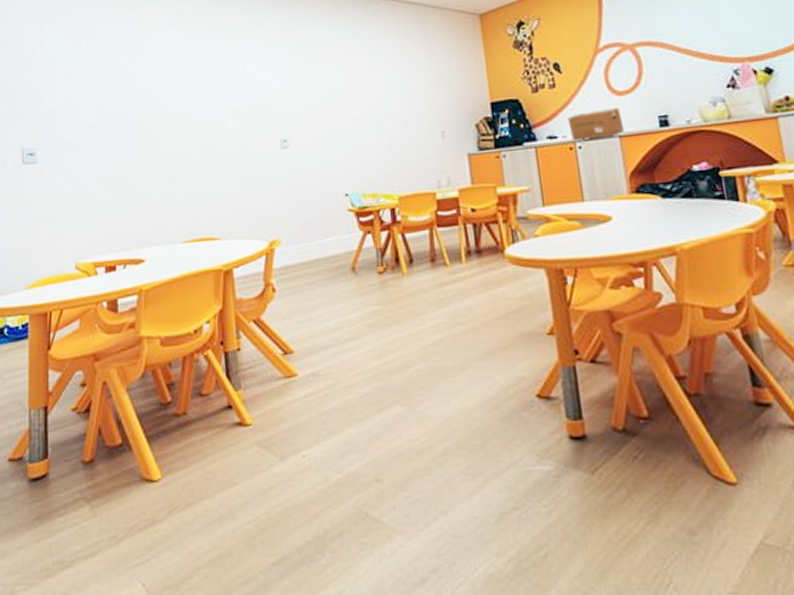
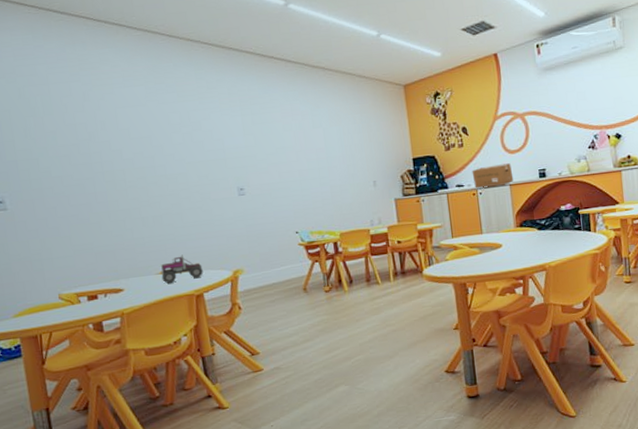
toy truck: none [187,219,235,255] -> present [161,254,203,284]

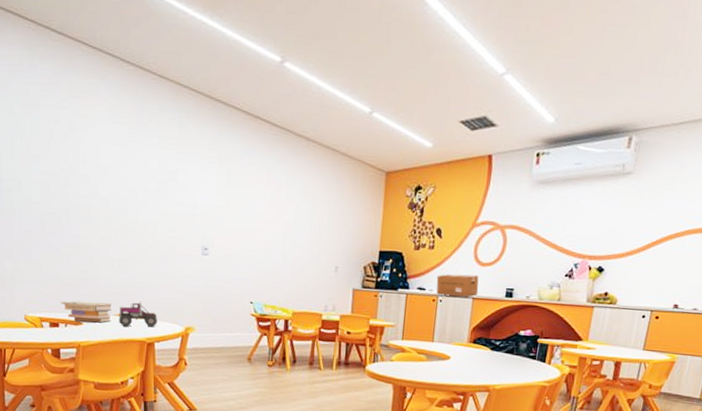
books: none [96,262,153,290] -> present [60,300,112,323]

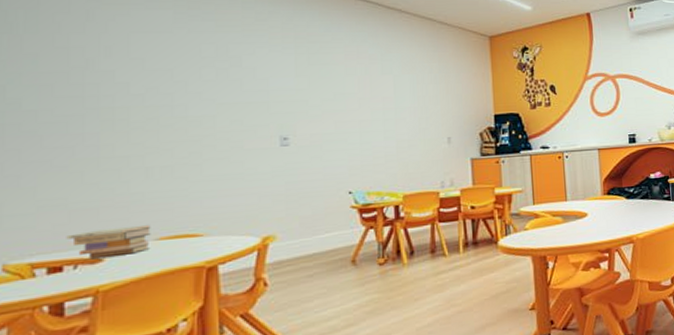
toy truck: present [119,301,157,327] -> none [162,215,221,252]
box: present [436,274,479,298] -> none [558,126,603,151]

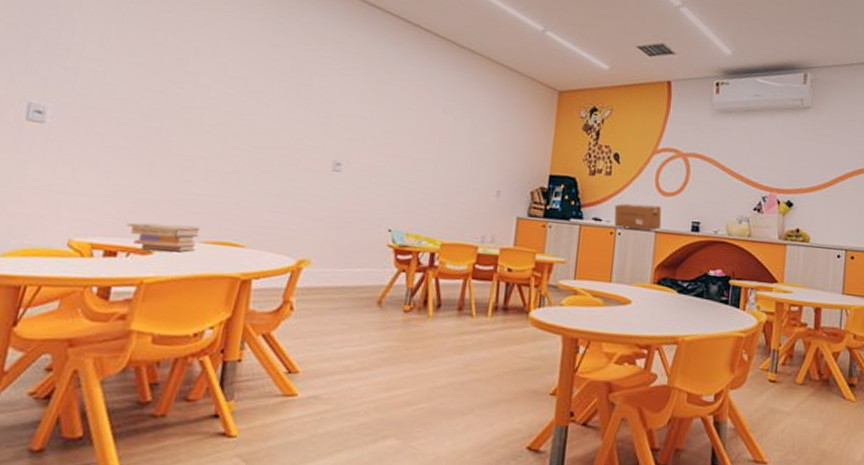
box: none [558,126,603,151] -> present [614,203,662,231]

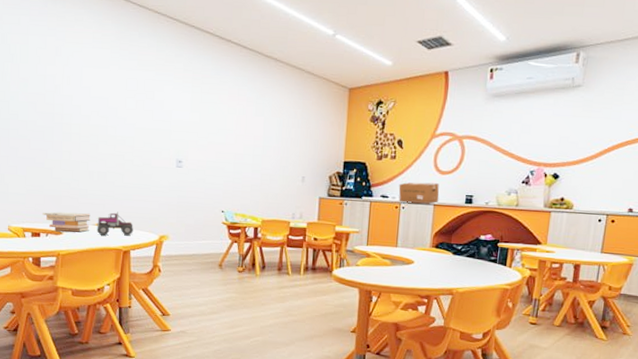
toy truck: none [205,225,262,260] -> present [97,212,133,236]

